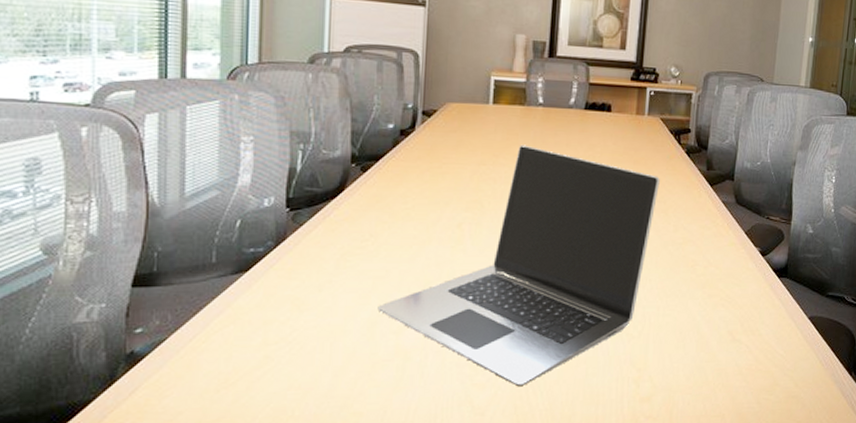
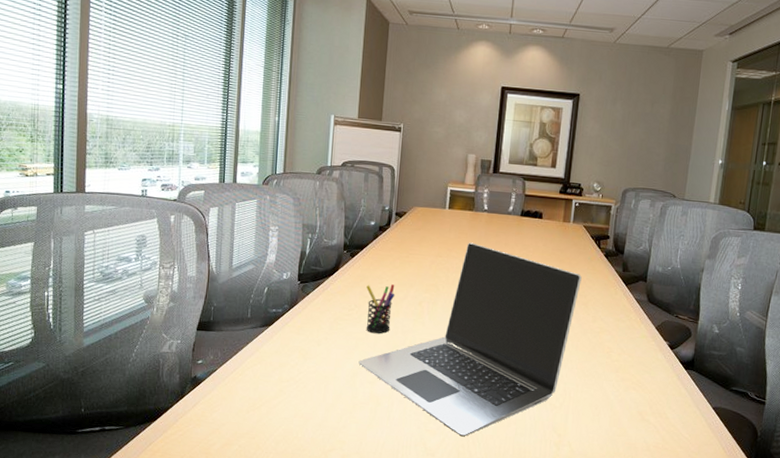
pen holder: none [385,204,425,269] -> present [366,284,395,334]

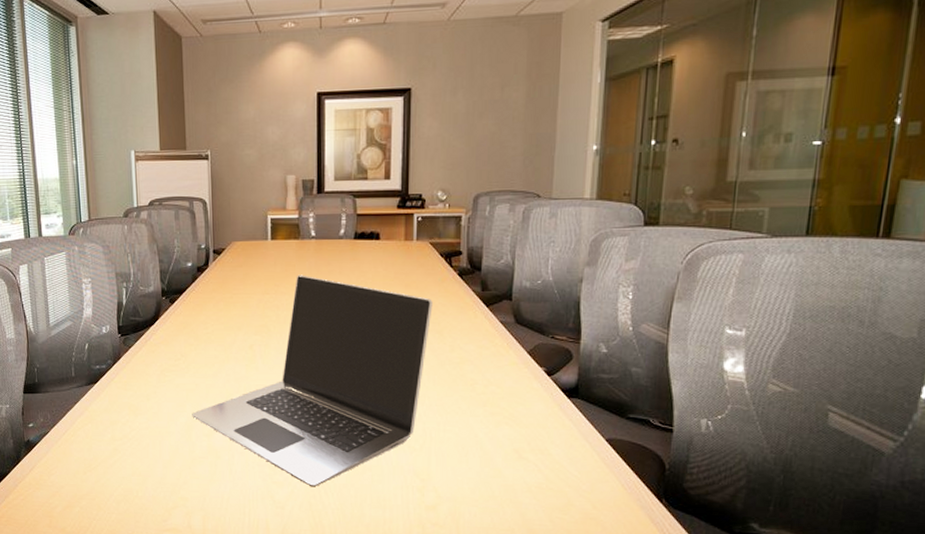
pen holder: present [366,284,395,334] -> none [191,329,223,384]

